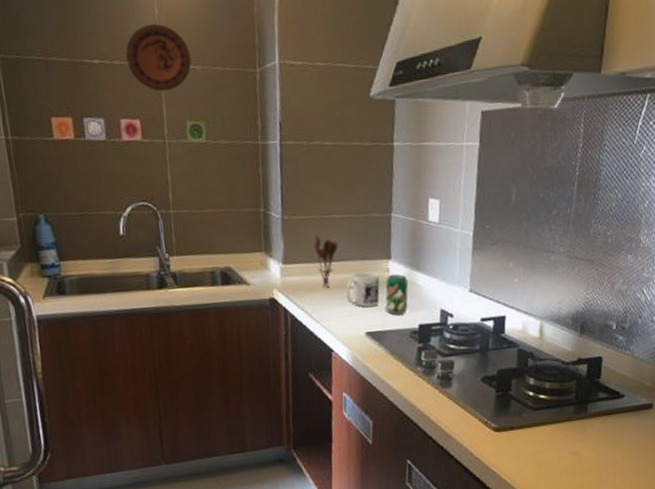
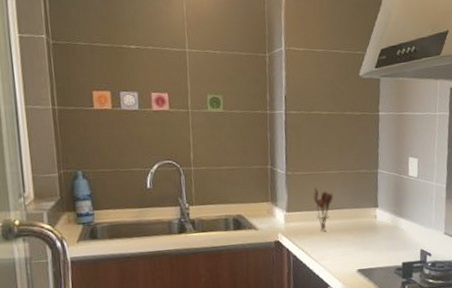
decorative plate: present [125,24,192,92] -> none [158,18,213,71]
mug: present [346,272,380,307] -> none [340,218,369,248]
beverage can: present [385,274,409,315] -> none [373,220,393,255]

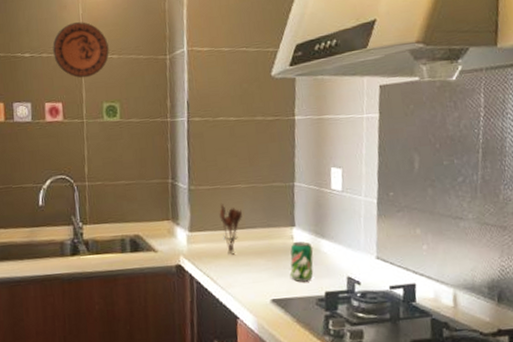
decorative plate: none [158,18,213,71] -> present [53,22,109,79]
beverage can: none [373,220,393,255] -> present [290,241,314,283]

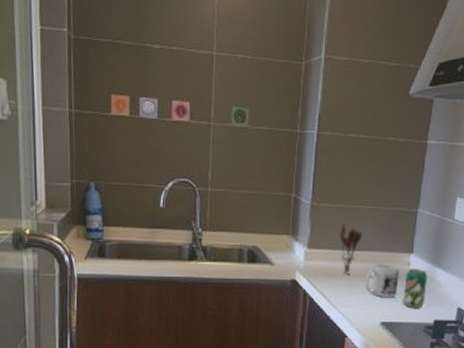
decorative plate: present [53,22,109,79] -> none [184,15,243,78]
mug: none [251,239,285,274] -> present [366,264,400,298]

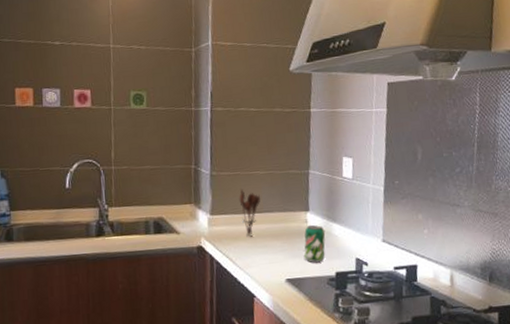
mug: present [366,264,400,298] -> none [268,223,299,255]

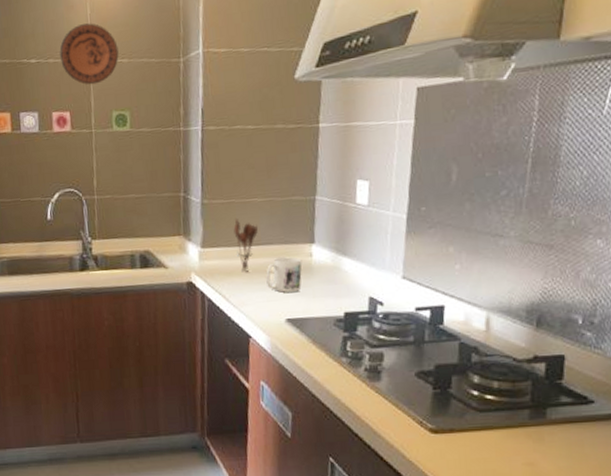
decorative plate: none [82,13,137,67] -> present [59,23,119,85]
mug: none [268,223,299,255] -> present [266,257,302,293]
beverage can: present [304,225,326,263] -> none [307,259,334,302]

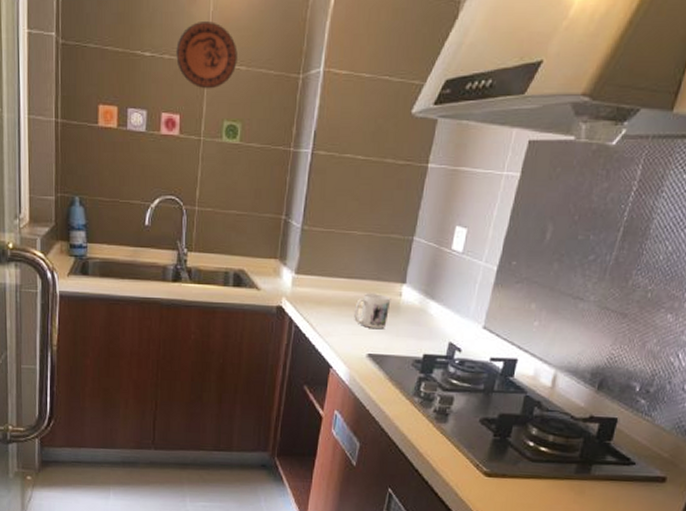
utensil holder: present [233,217,258,272] -> none [329,248,353,304]

